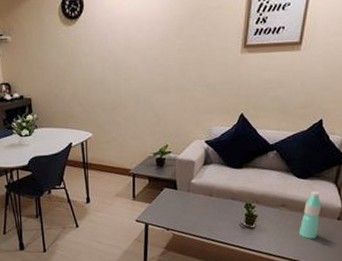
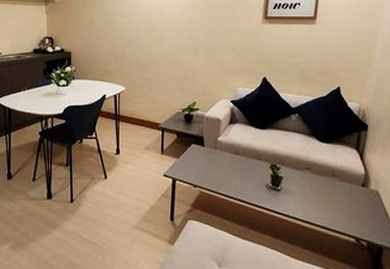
water bottle: present [298,191,322,239] -> none [324,156,345,205]

